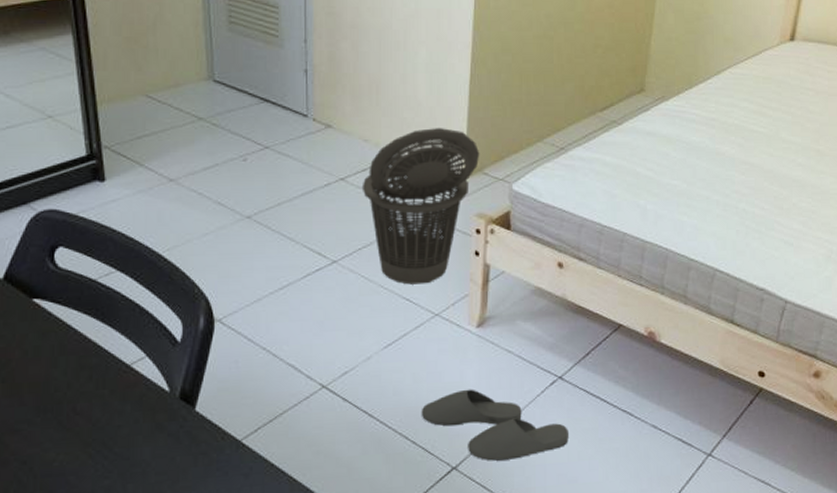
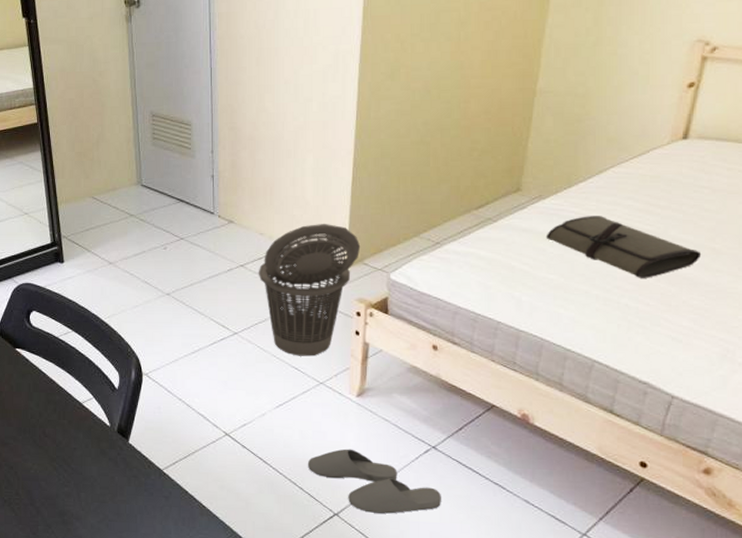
tool roll: none [669,118,808,182] -> present [546,216,702,278]

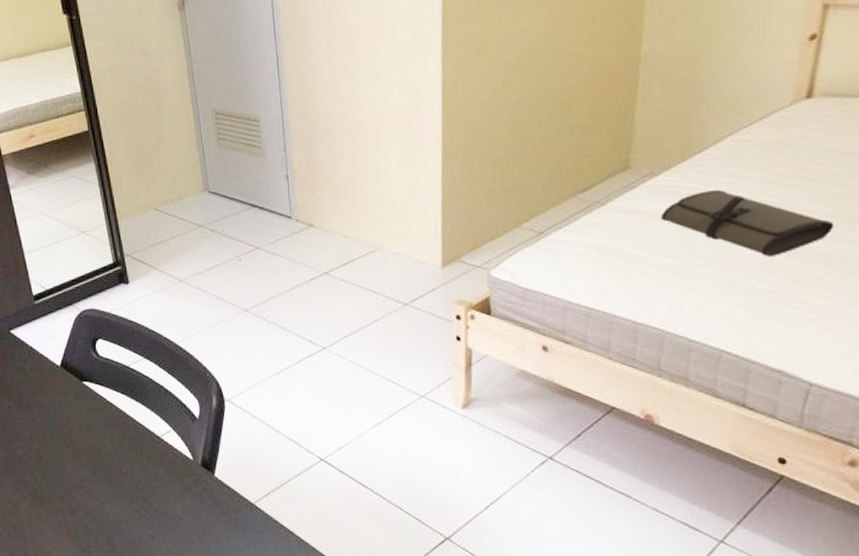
laundry basket: present [258,224,361,356] -> none [344,220,456,369]
slippers: present [307,448,441,514] -> none [412,466,562,534]

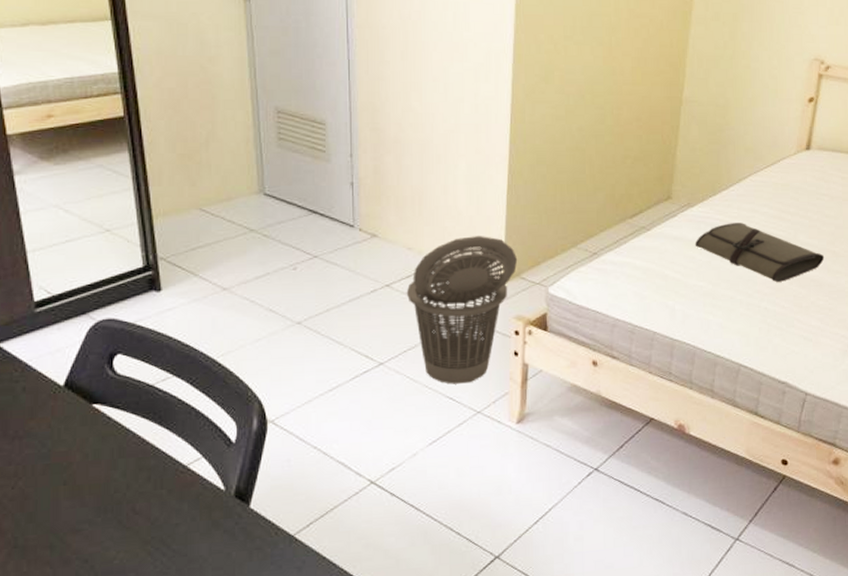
laundry basket: none [344,220,456,369] -> present [406,236,518,384]

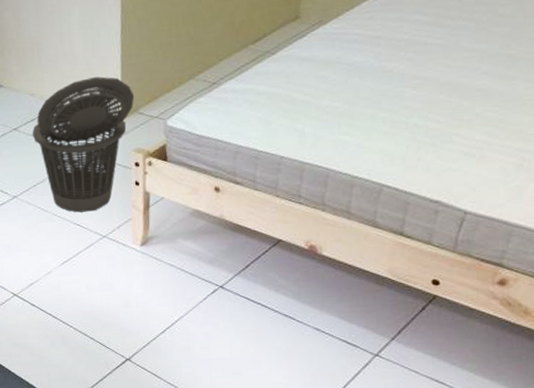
tool roll: present [695,223,825,282] -> none [328,34,496,96]

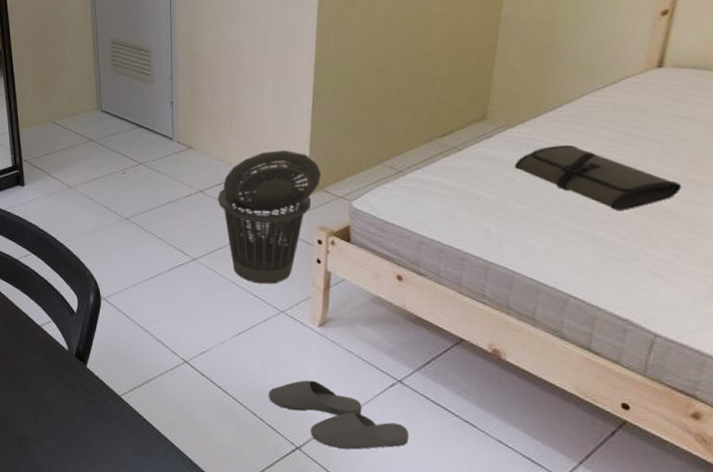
slippers: none [96,296,231,355] -> present [268,380,408,450]
tool roll: none [328,34,496,96] -> present [514,145,682,210]

